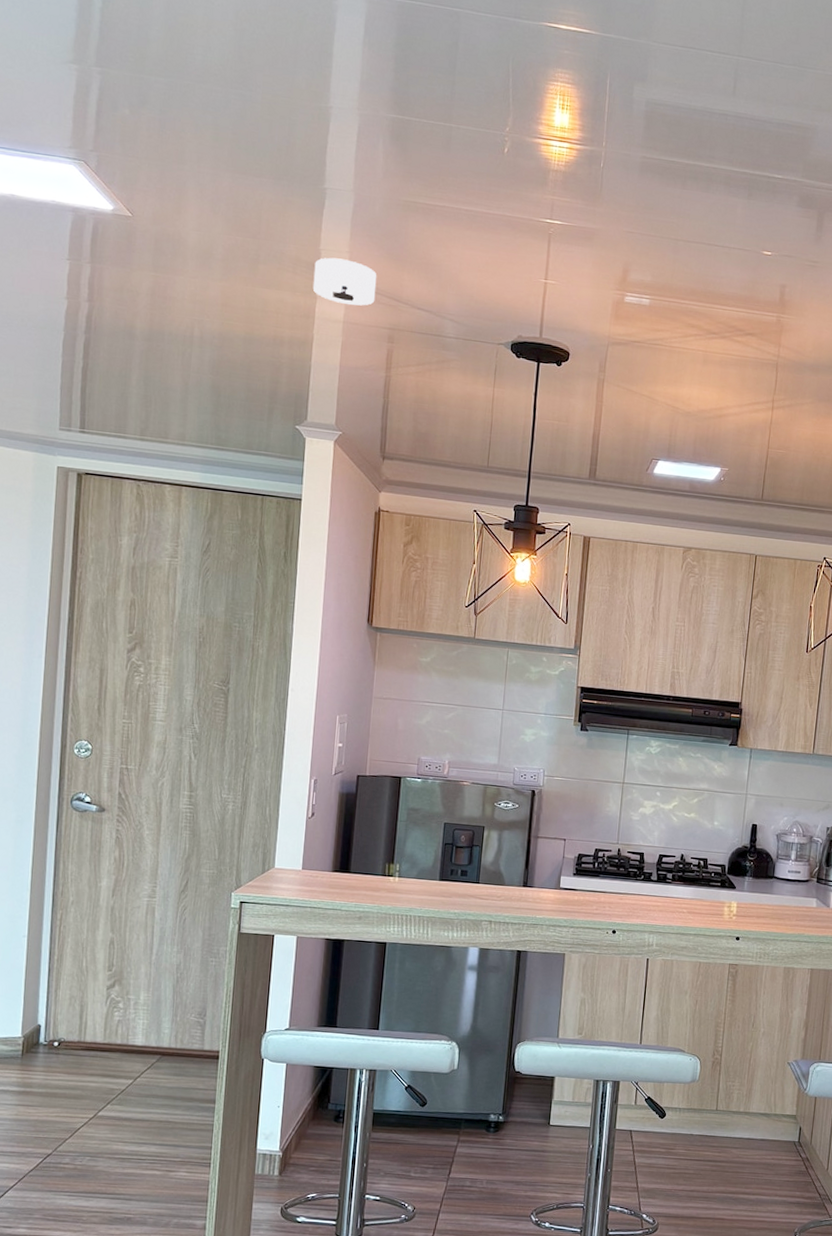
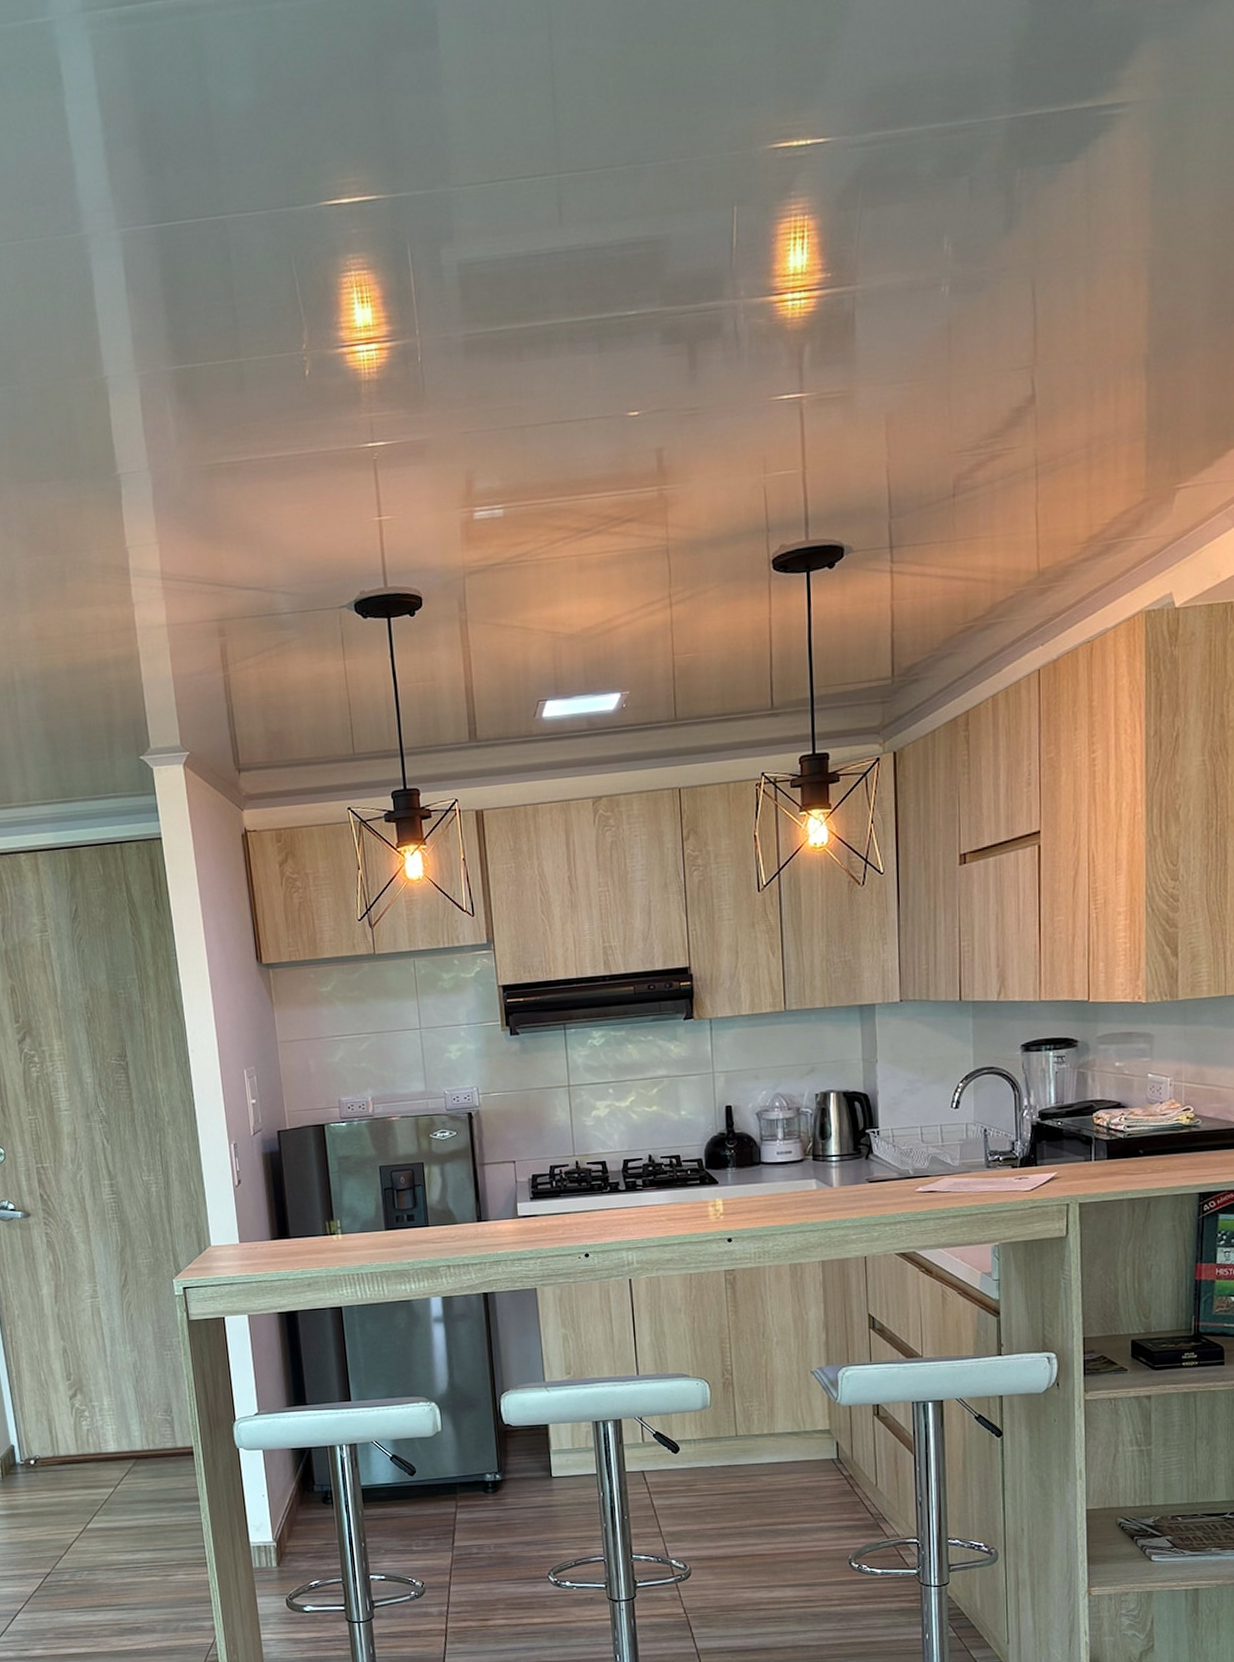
smoke detector: present [312,257,377,306] -> none [124,551,196,605]

